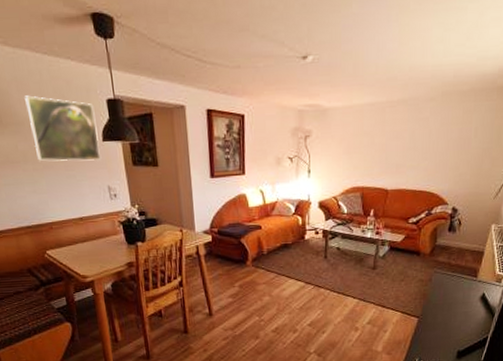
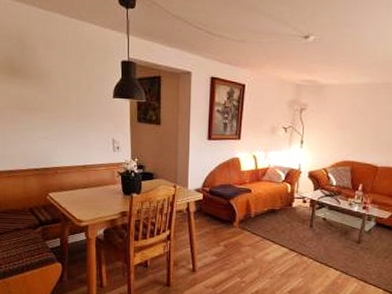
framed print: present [24,95,101,162] -> none [50,52,110,116]

